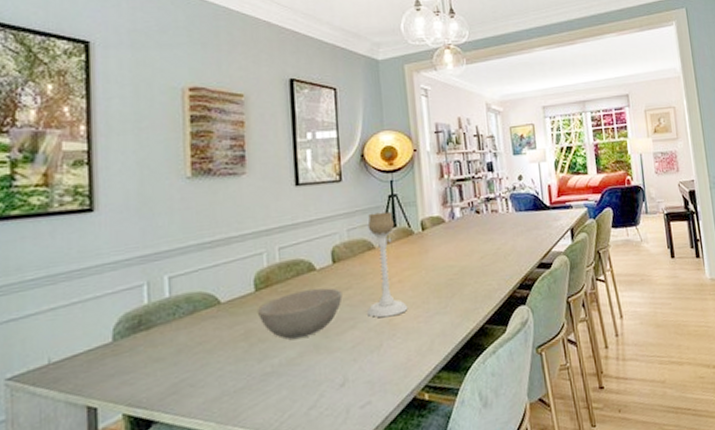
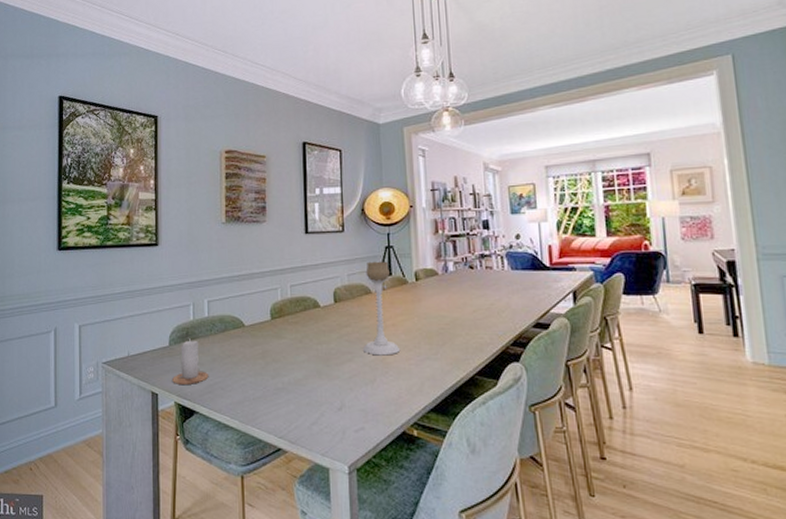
candle: none [119,328,173,391] -> present [172,338,209,384]
bowl: present [256,288,343,340] -> none [272,324,342,363]

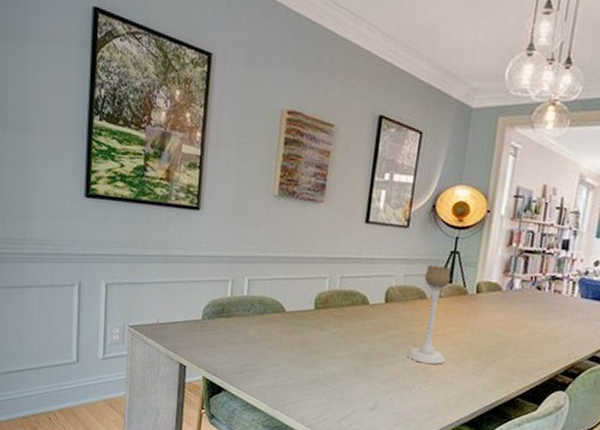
candle: present [172,338,209,384] -> none [202,315,242,362]

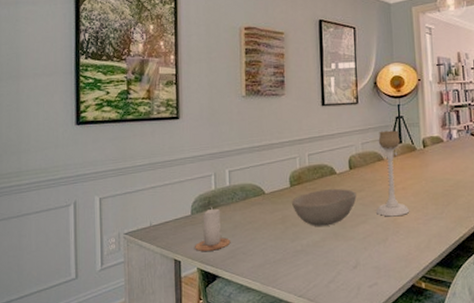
candle: none [202,315,242,362] -> present [195,207,231,251]
bowl: none [313,319,388,360] -> present [291,189,357,226]

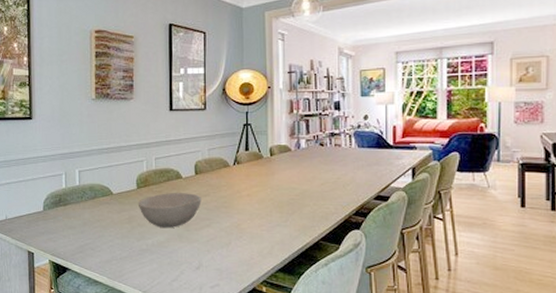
candle: present [195,207,231,251] -> none [47,204,80,245]
candle holder: present [375,130,410,217] -> none [219,137,254,222]

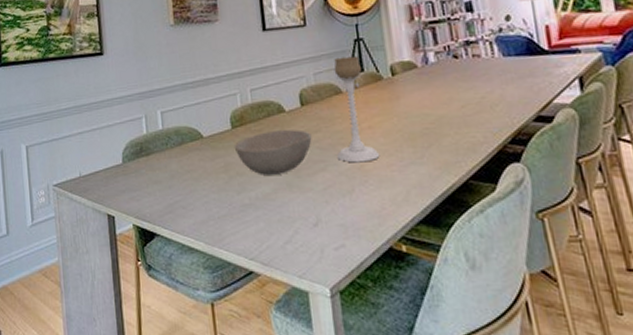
candle holder: none [219,137,254,222] -> present [334,55,380,163]

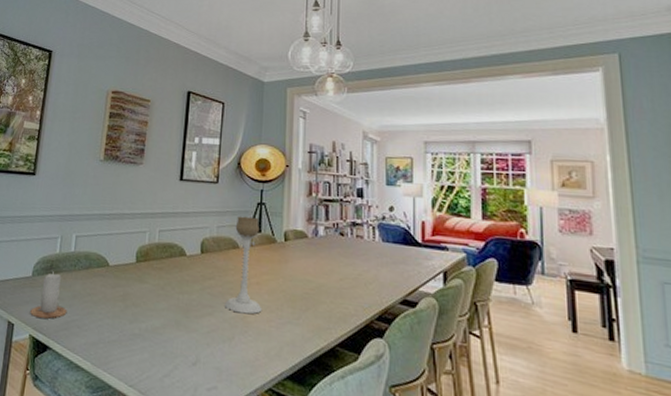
candle: none [129,154,168,205] -> present [30,271,67,319]
bowl: present [234,130,312,175] -> none [135,270,205,312]

